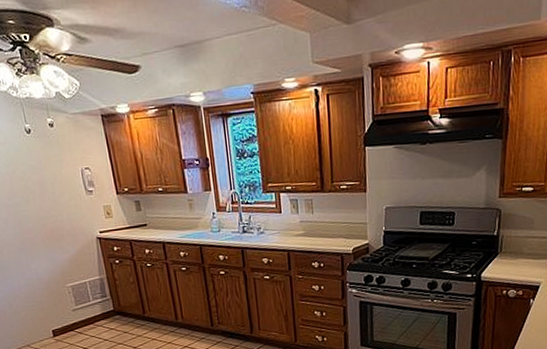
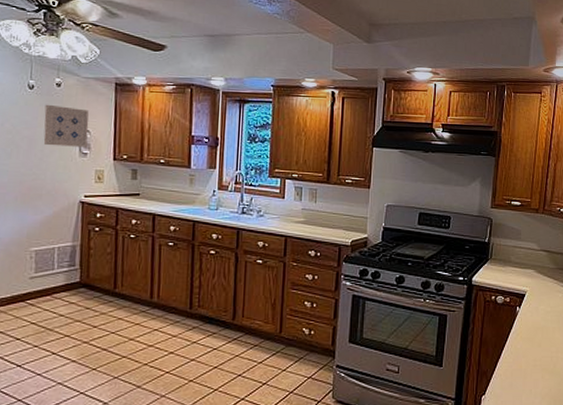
wall art: none [45,146,91,188] -> present [43,104,89,147]

